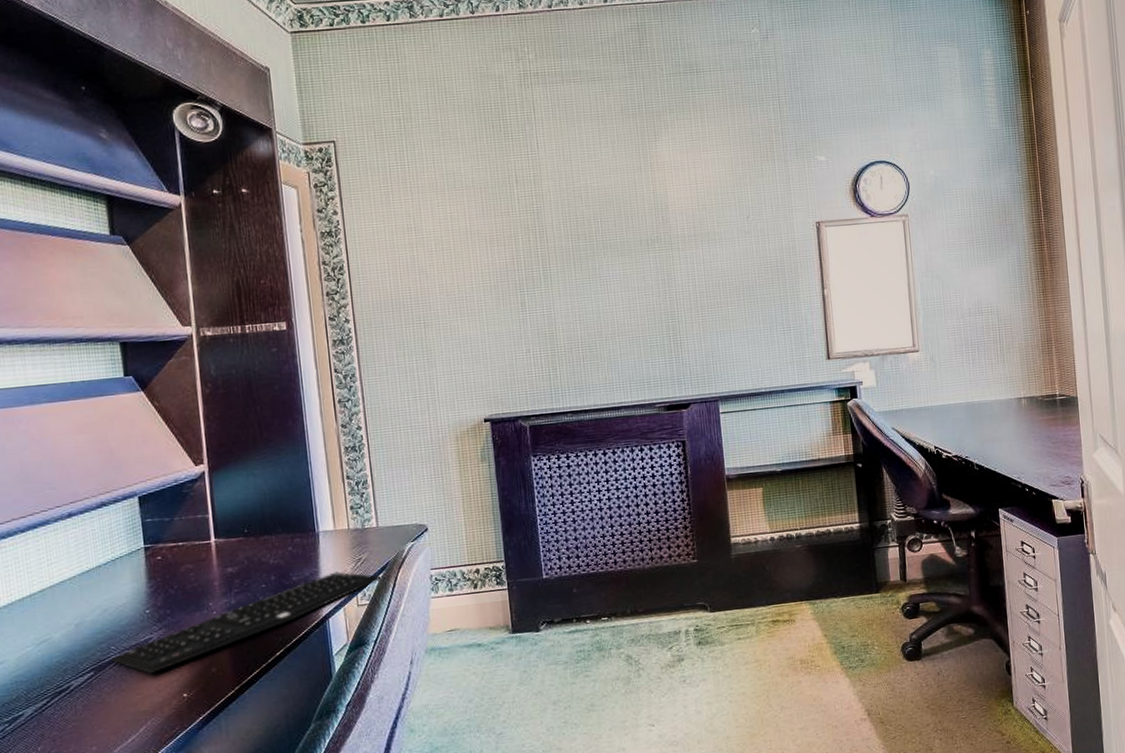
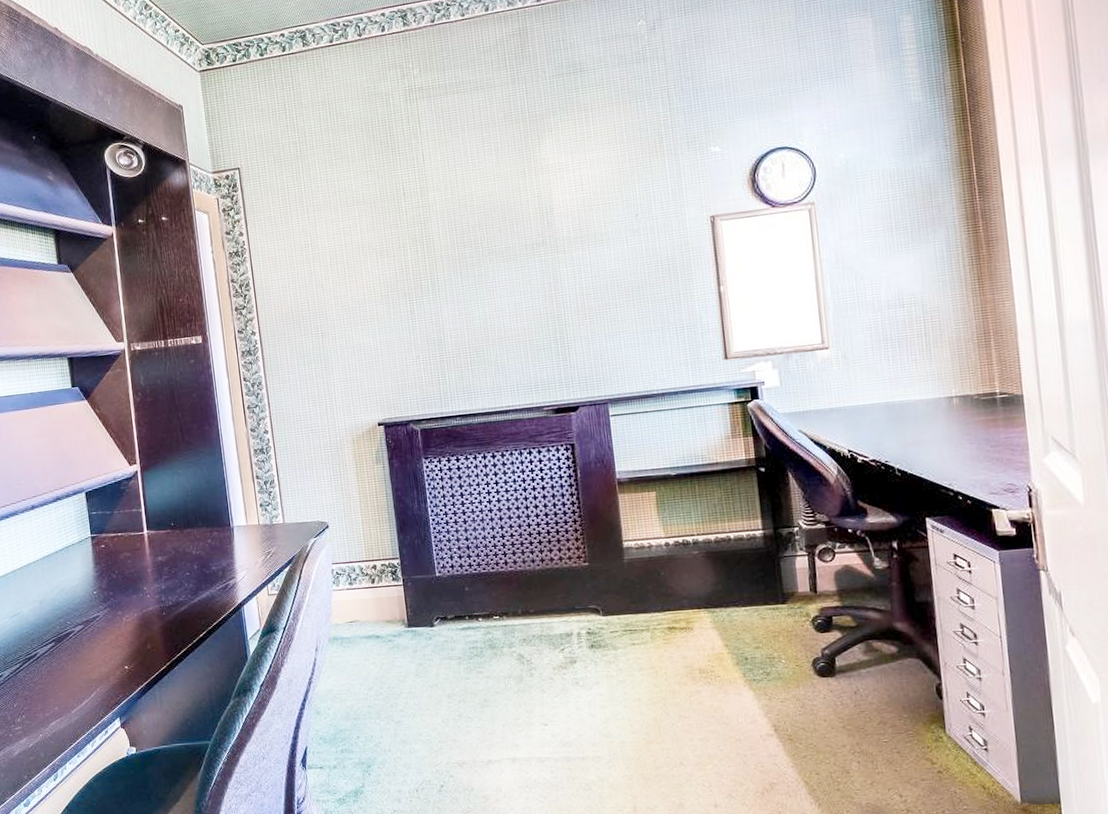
keyboard: present [110,571,384,675] -> none [66,563,291,648]

